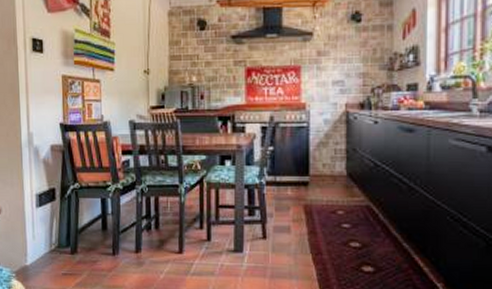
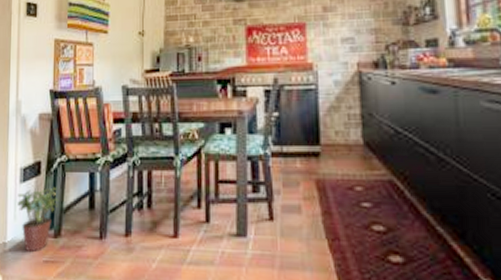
potted plant: none [35,211,74,266] -> present [17,187,59,252]

